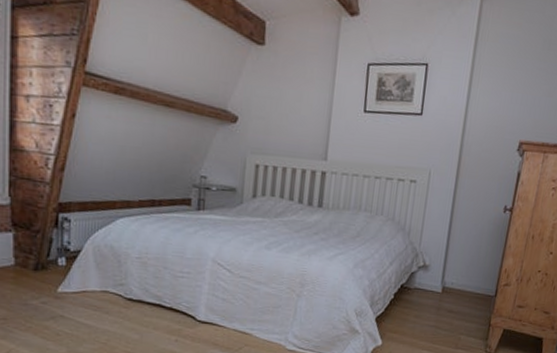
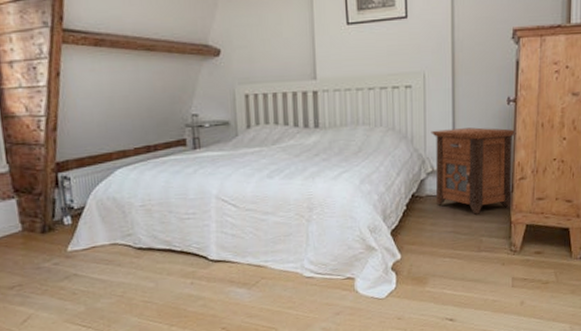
nightstand: none [423,226,508,313] -> present [431,127,516,215]

